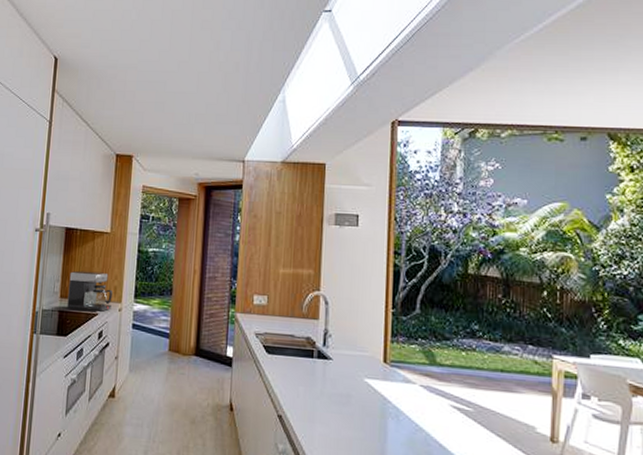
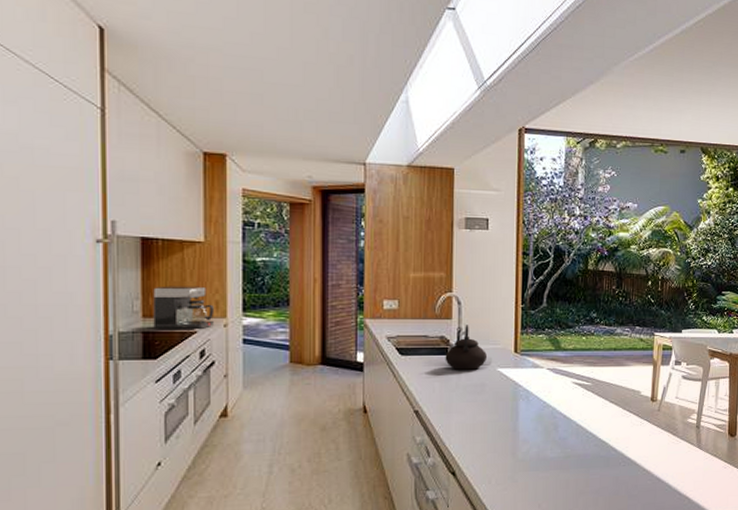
teapot: none [310,327,353,378] -> present [445,325,487,371]

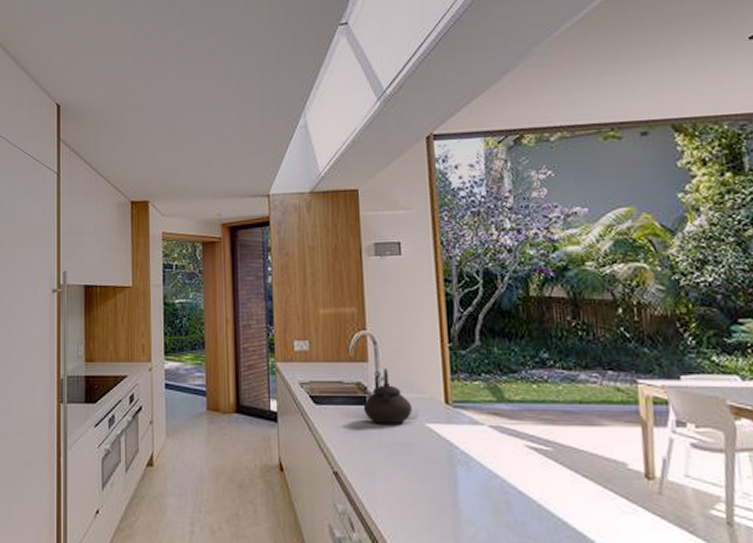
coffee maker: present [153,285,214,329] -> none [93,330,141,373]

